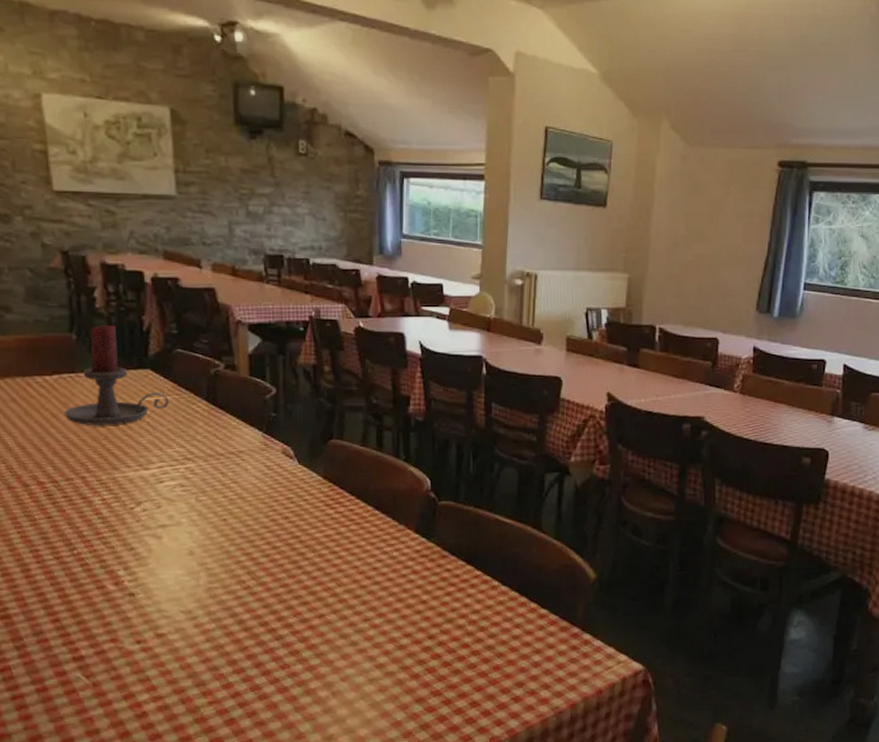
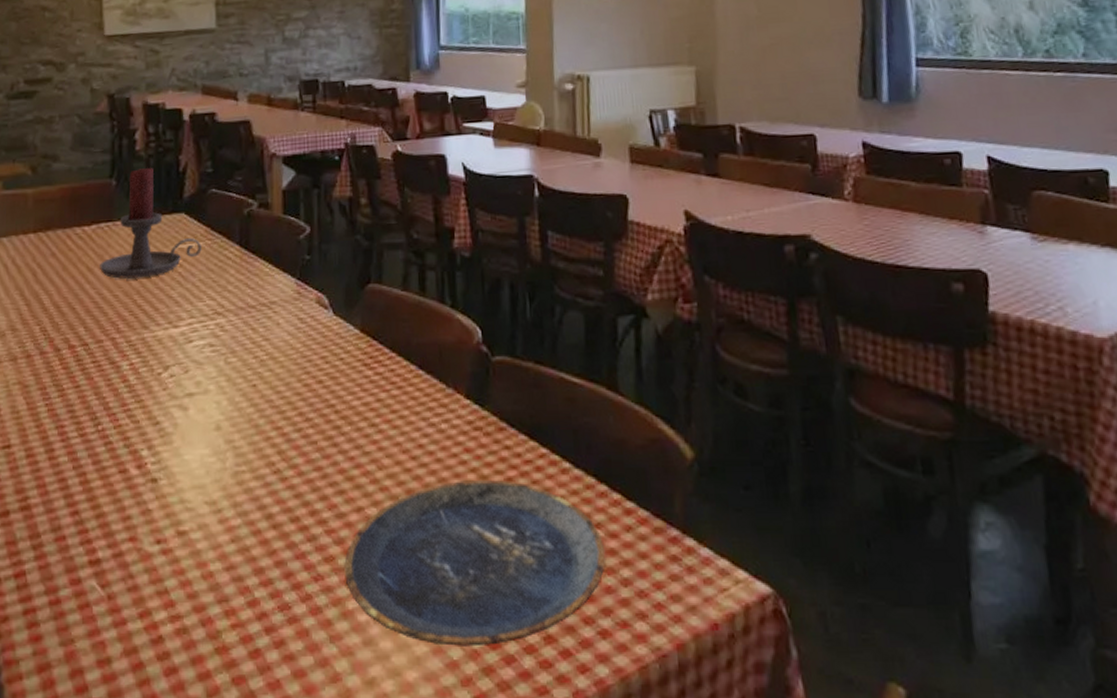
plate: none [307,594,522,711] -> present [344,480,606,647]

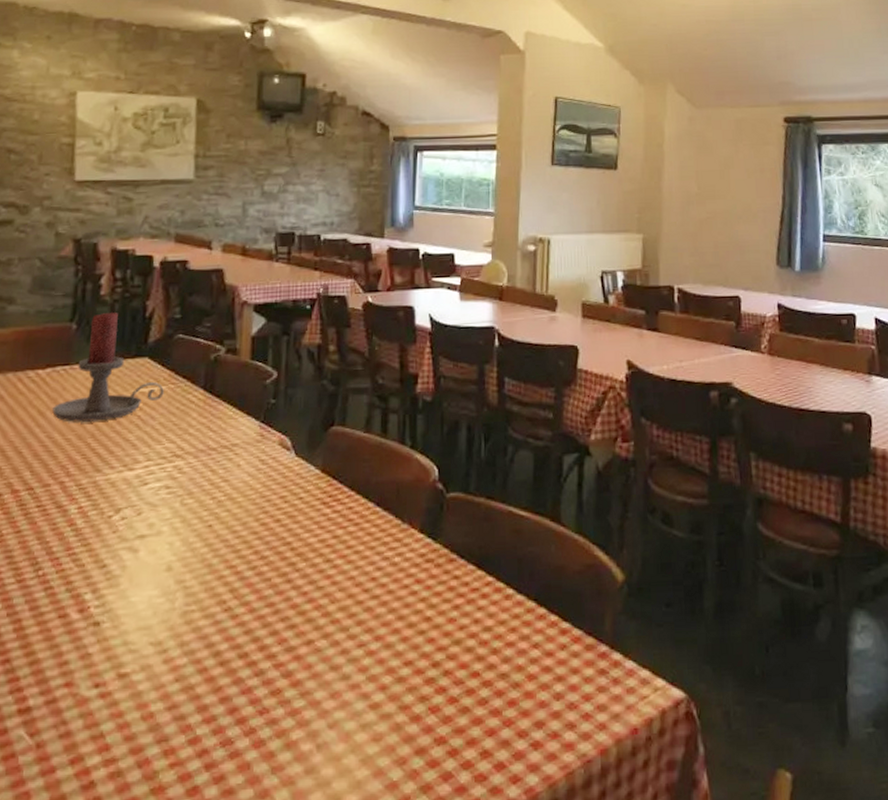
plate: present [344,480,606,647] -> none [290,608,542,768]

